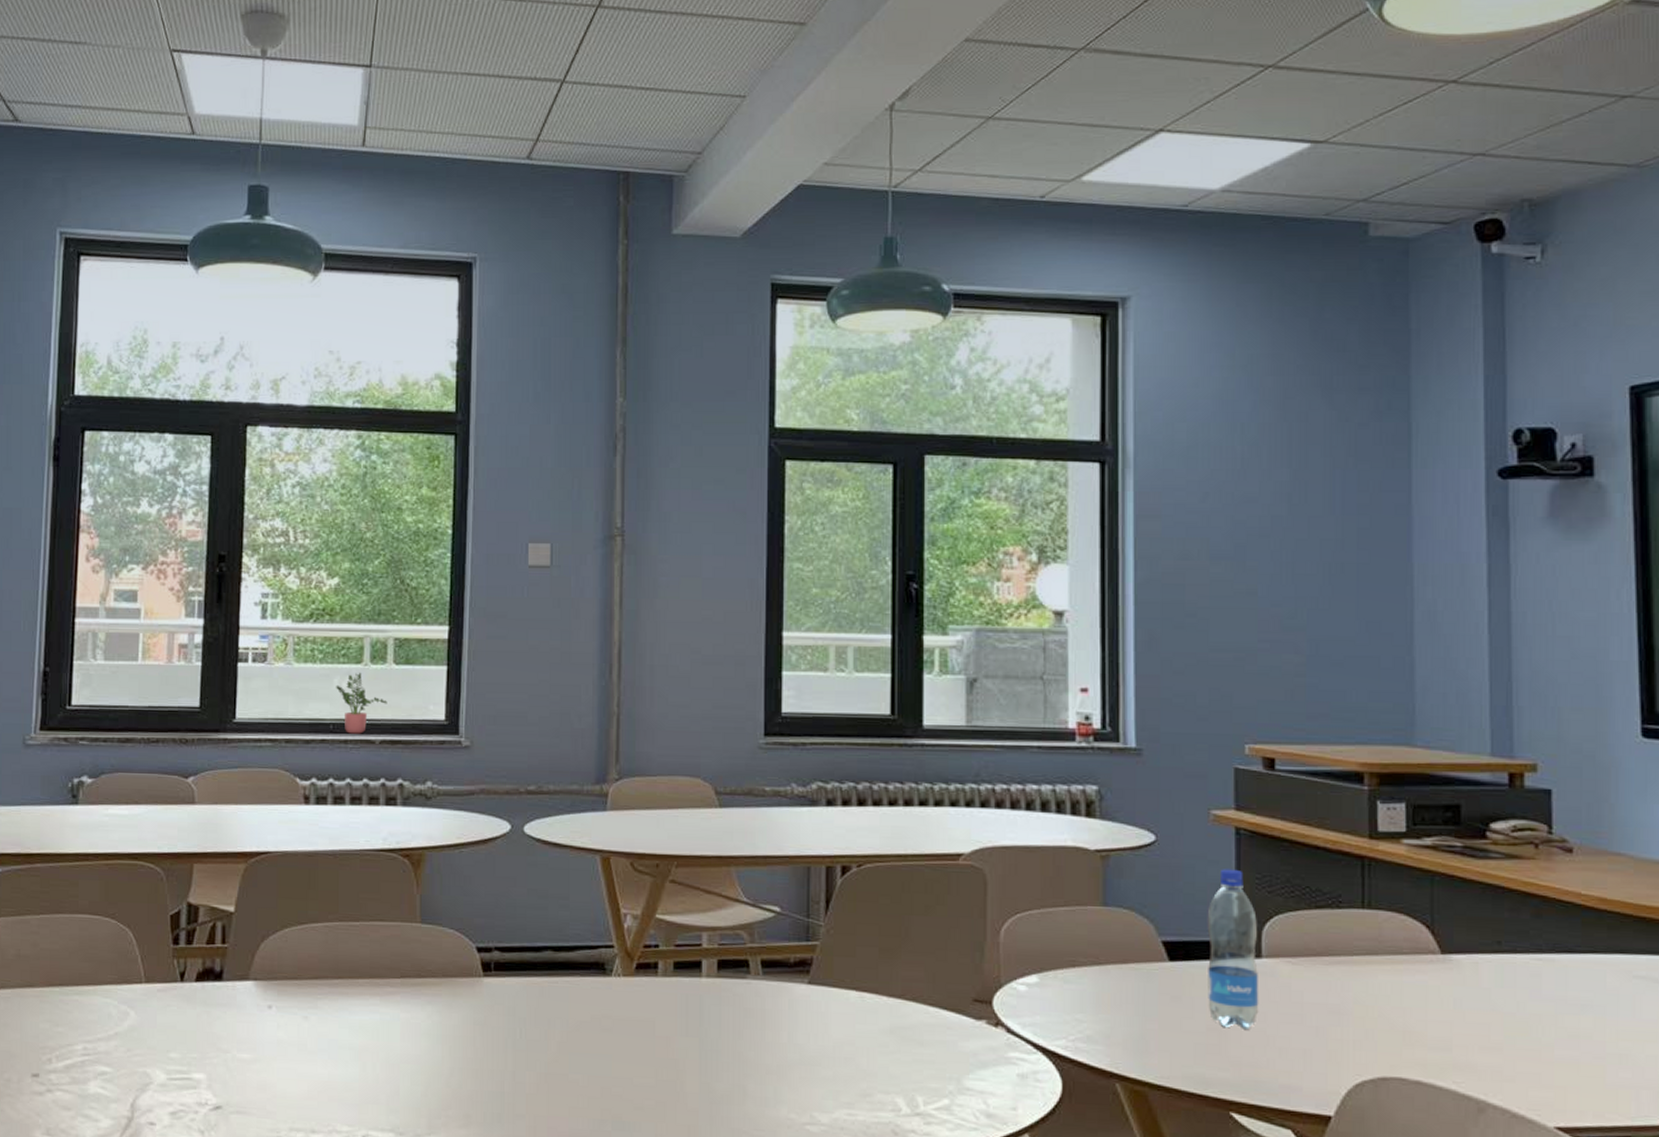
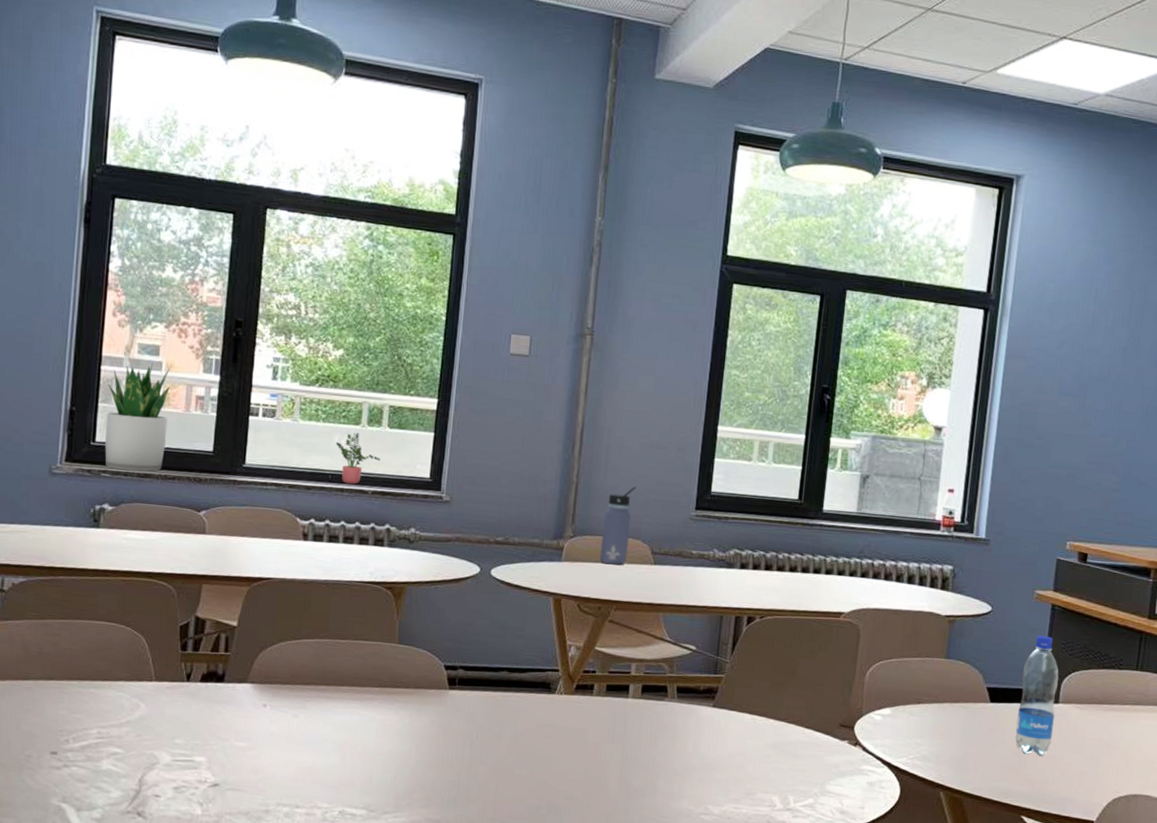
planter: none [82,610,151,737] -> present [105,362,172,472]
water bottle: none [653,713,690,811] -> present [599,486,636,566]

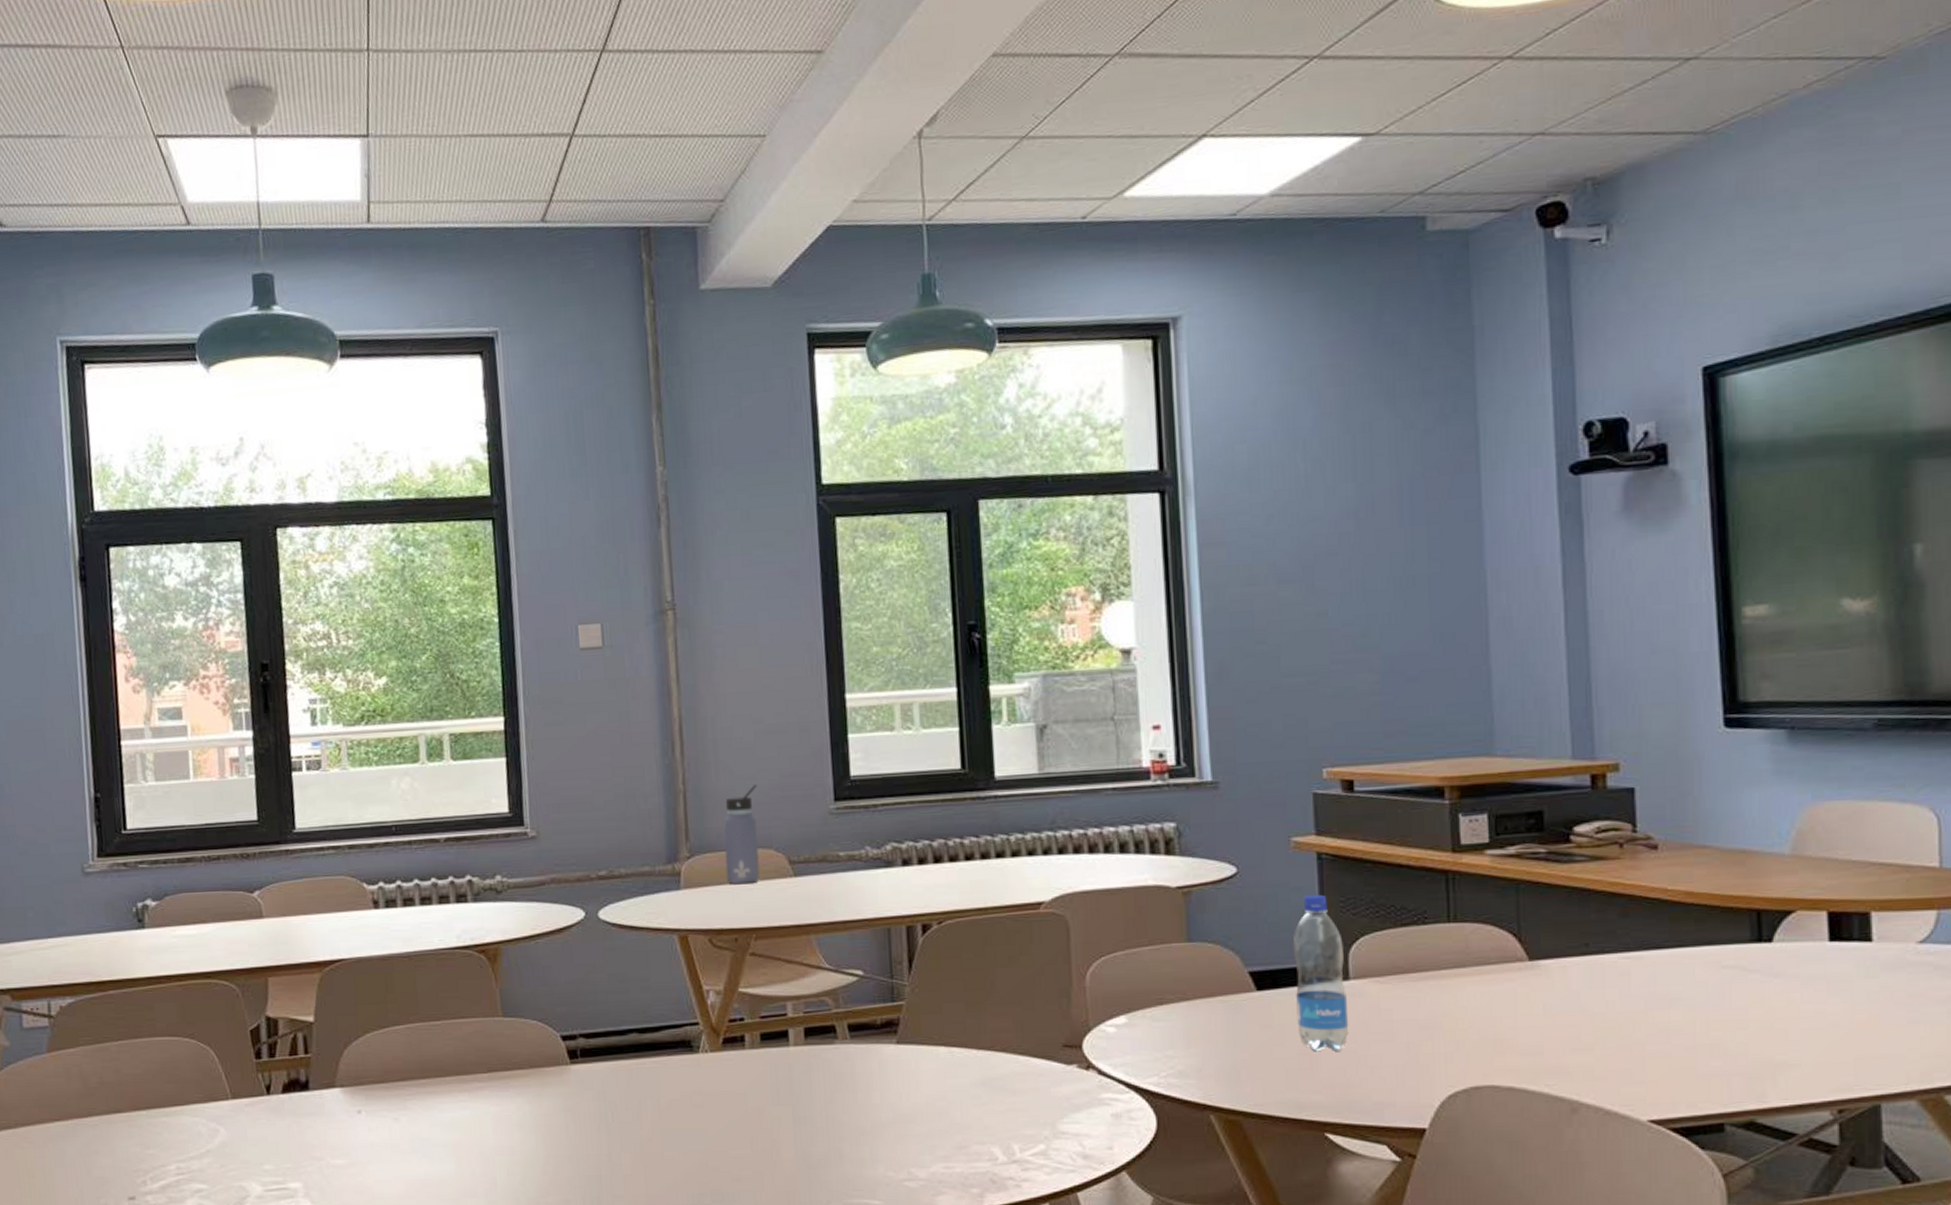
planter: present [105,362,172,472] -> none [132,726,204,858]
potted plant: present [336,433,380,485] -> none [394,772,449,834]

